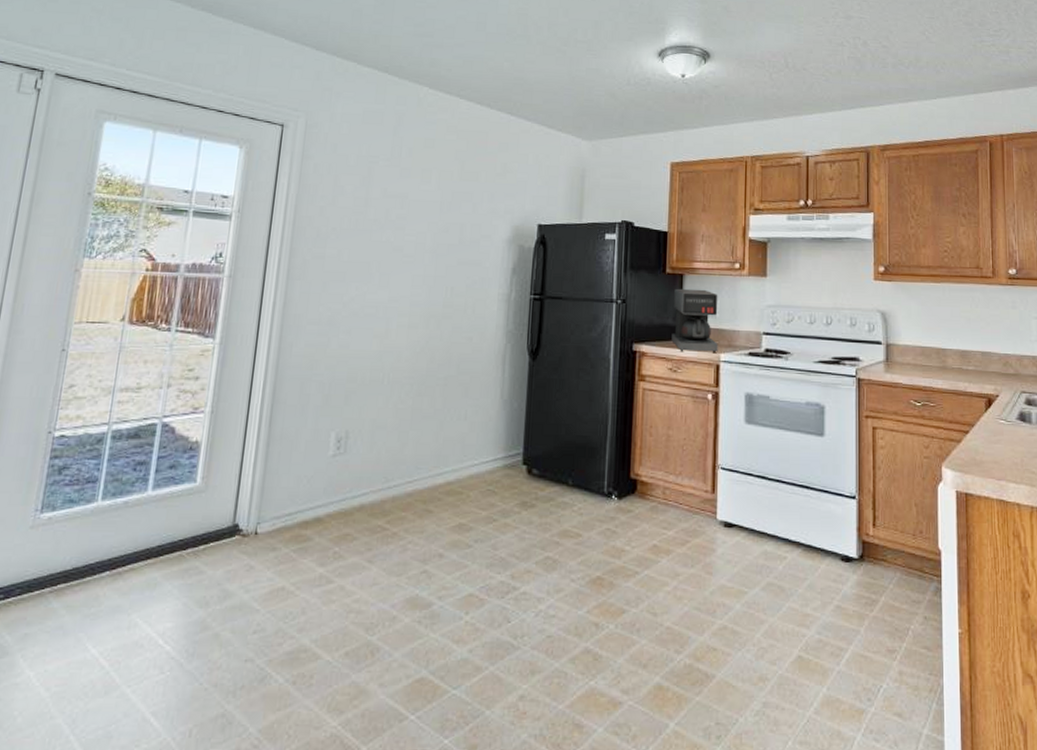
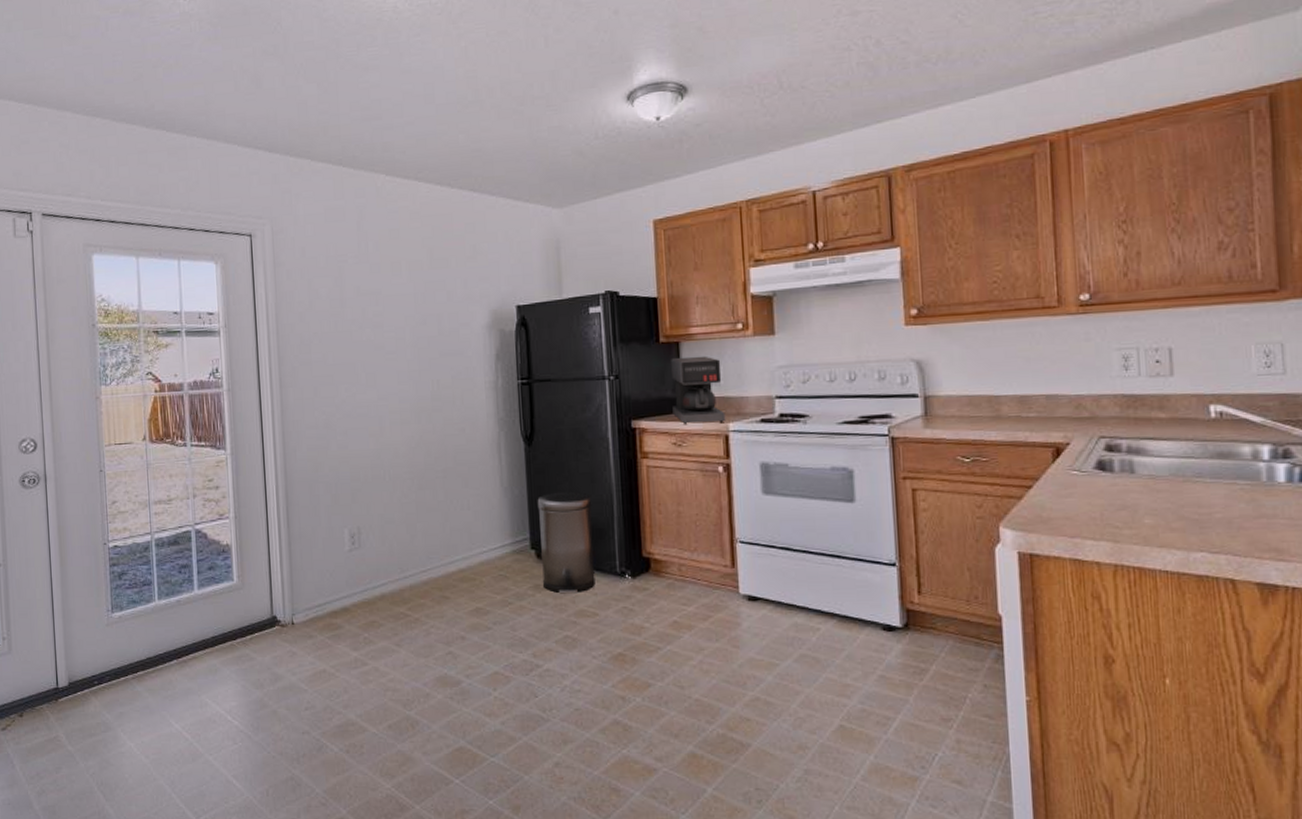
pedal bin: none [531,408,588,513] -> present [537,491,595,594]

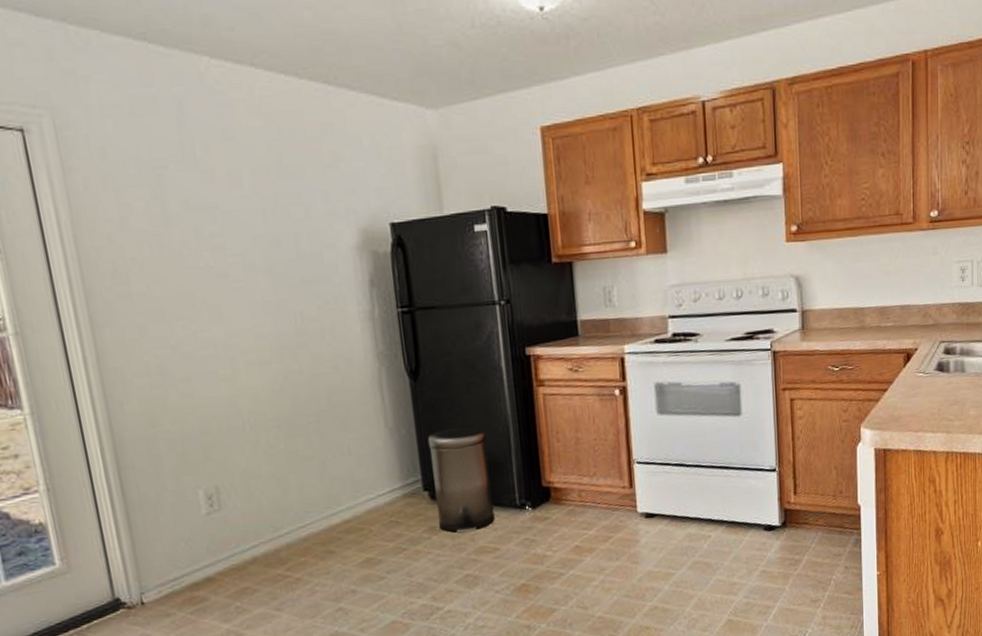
coffee maker: present [671,356,726,425] -> none [564,276,621,350]

